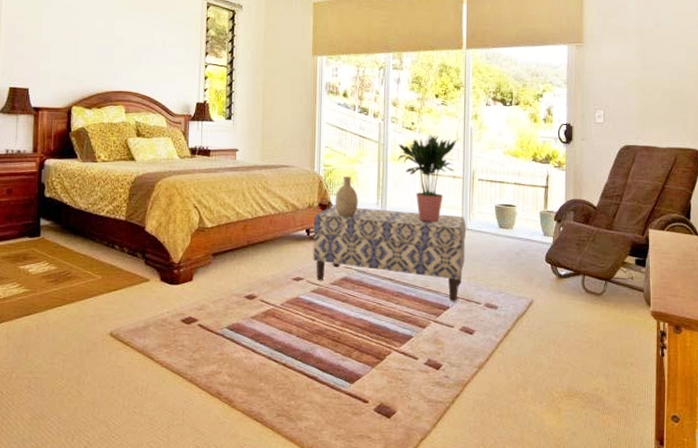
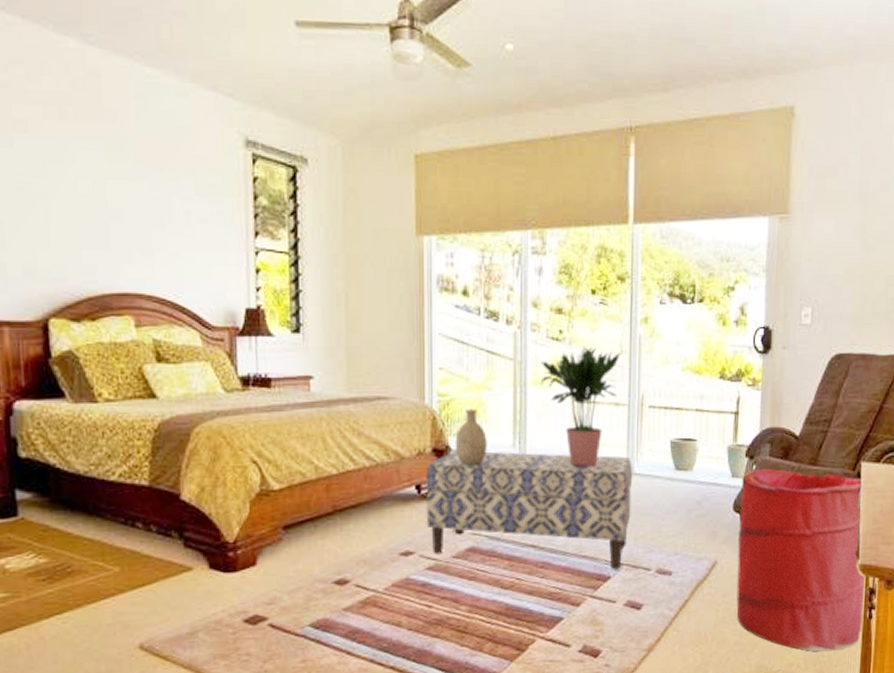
laundry hamper: none [550,231,657,381] -> present [736,469,866,652]

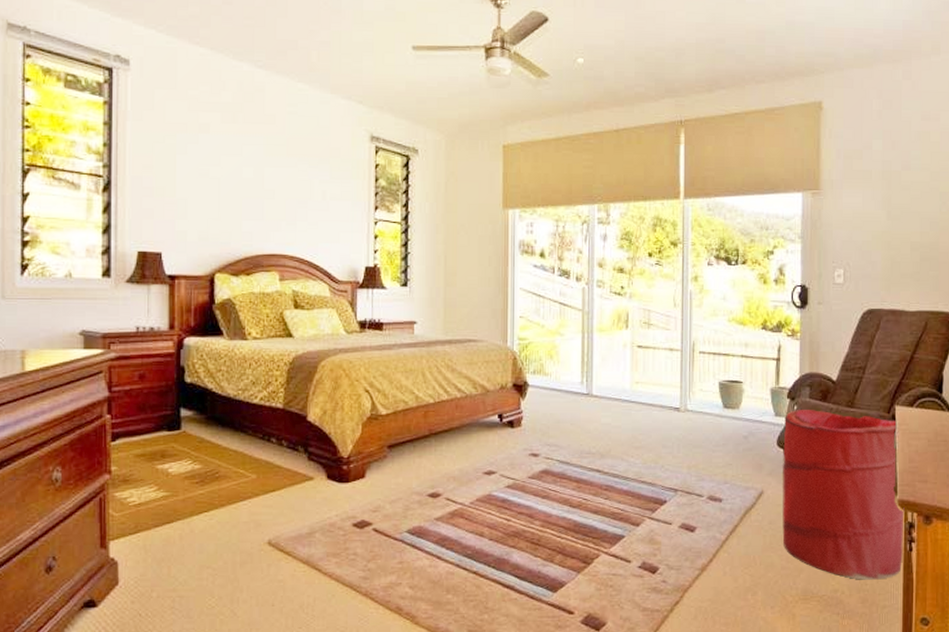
bench: present [426,450,633,570] -> none [507,386,686,495]
decorative vase: present [455,408,487,467] -> none [532,351,559,400]
potted plant: present [540,345,621,467] -> none [604,299,674,402]

